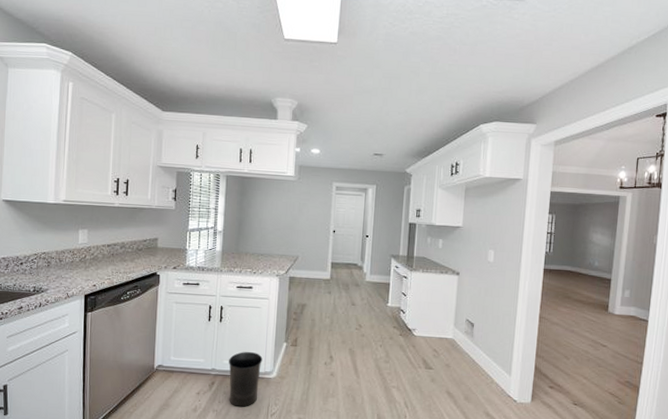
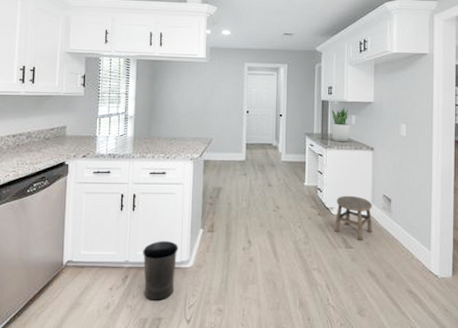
stool: none [415,317,454,362] -> present [334,195,373,240]
planter: none [417,230,437,266] -> present [331,107,350,142]

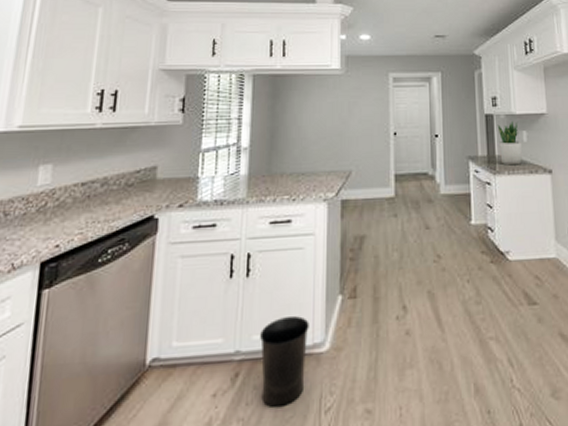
stool: present [334,195,373,240] -> none [512,233,560,293]

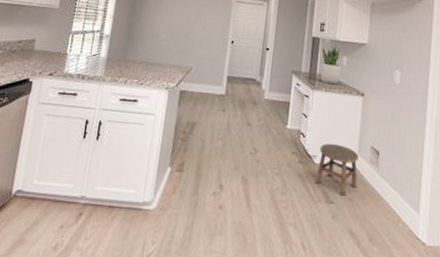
waste bin: present [260,316,309,407] -> none [97,176,142,245]
stool: none [512,233,560,293] -> present [315,143,359,195]

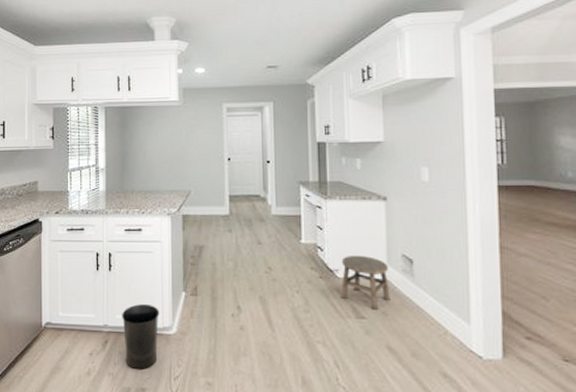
waste bin: none [97,176,142,245] -> present [122,304,160,369]
planter: present [320,46,341,85] -> none [330,149,355,191]

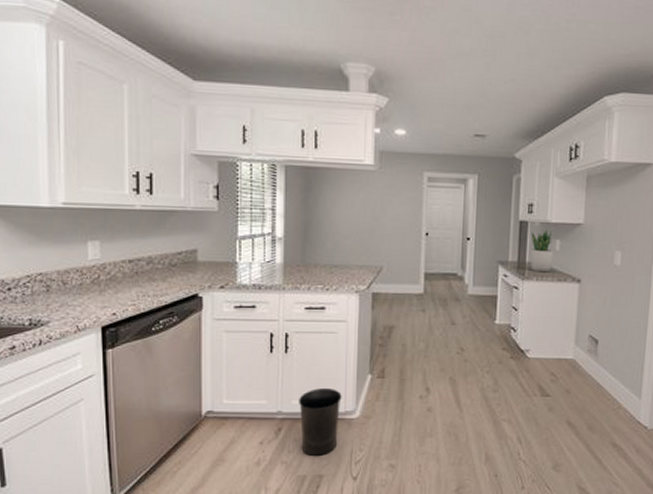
planter: none [330,149,355,191] -> present [530,229,553,273]
stool: present [341,255,391,309] -> none [529,335,575,387]

